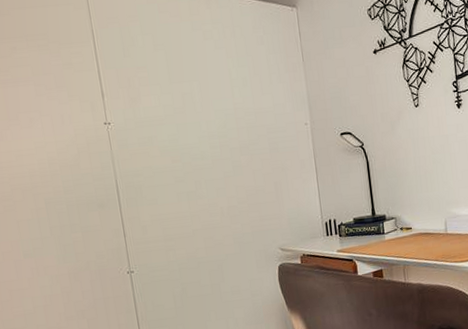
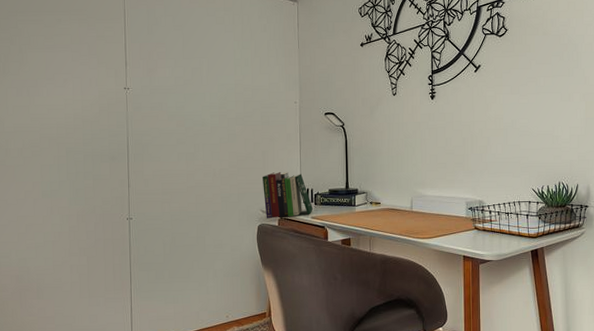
books: none [276,203,338,257] -> present [262,171,313,219]

